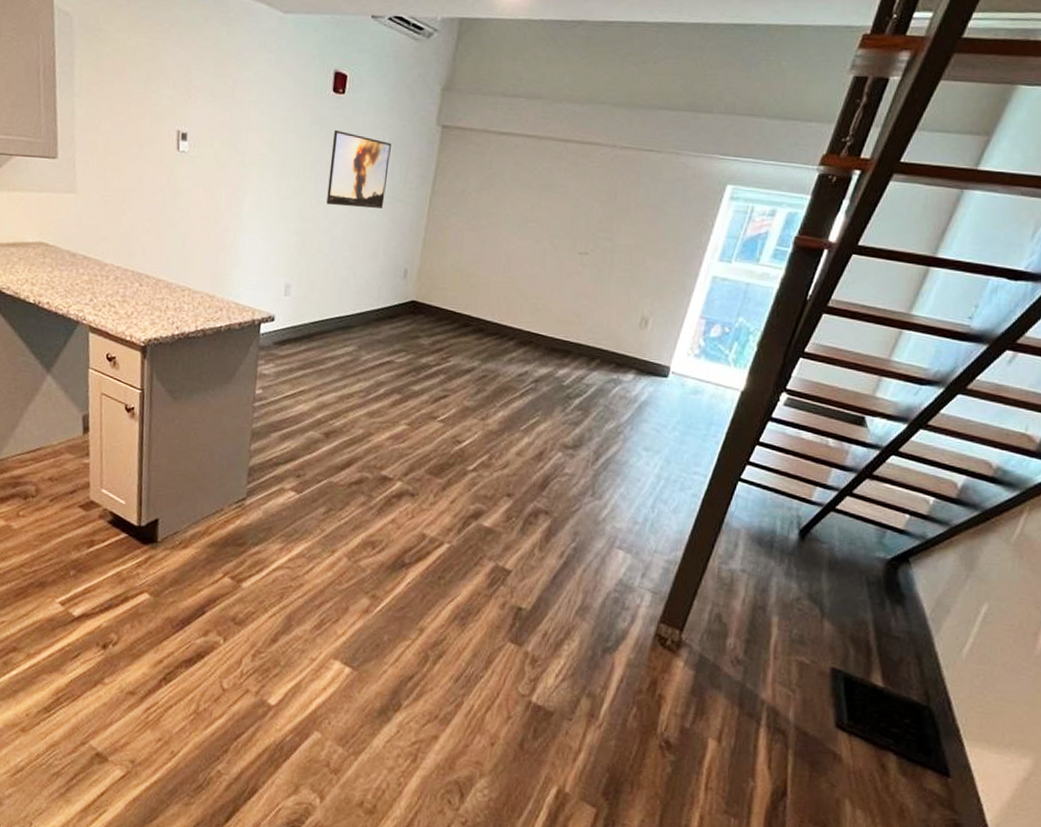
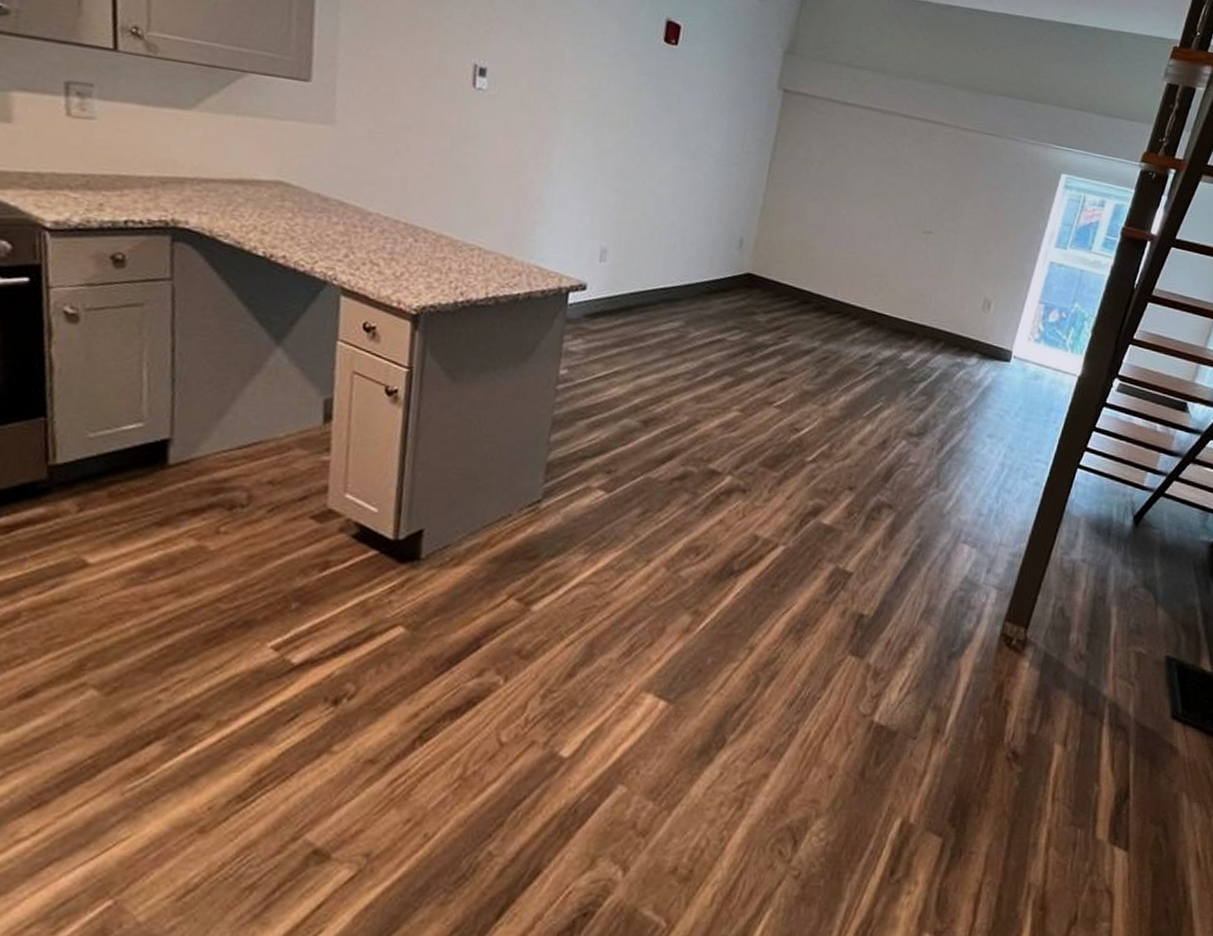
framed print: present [326,129,391,208] -> none [653,82,728,171]

